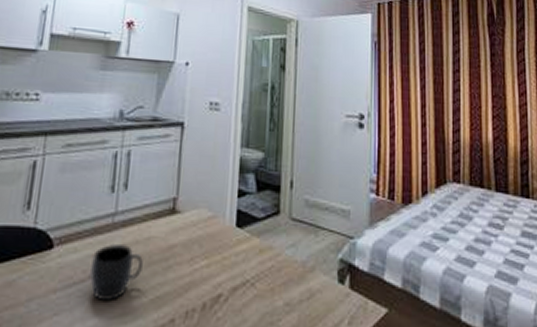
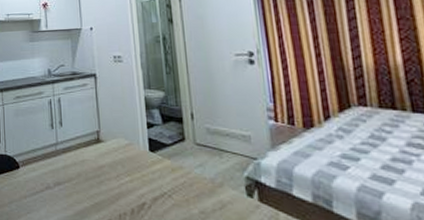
mug: present [89,243,143,302] -> none [46,164,82,206]

